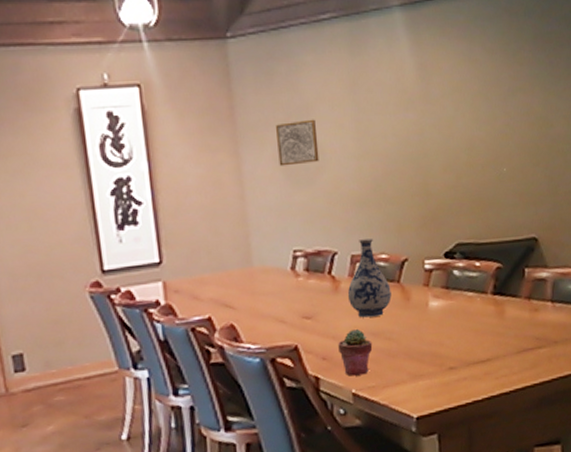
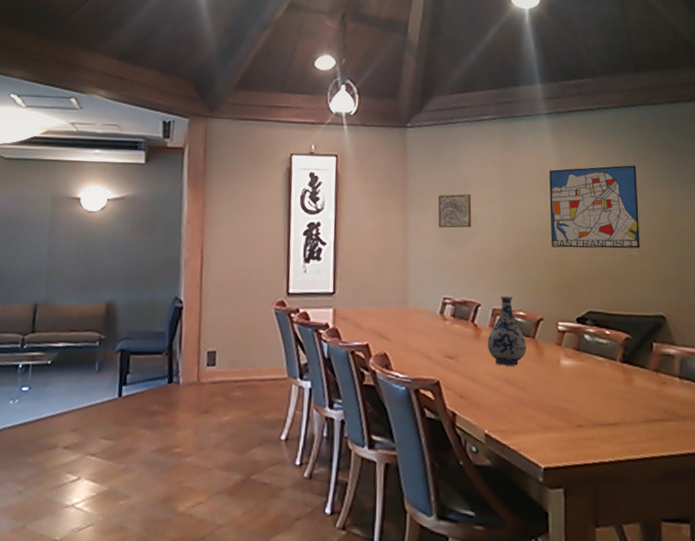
potted succulent: present [338,328,373,376] -> none [475,374,507,418]
wall art: none [406,63,510,174] -> present [549,165,640,249]

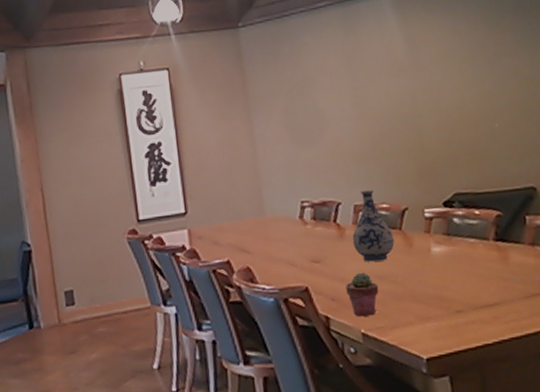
wall art: present [438,193,472,228] -> none [282,88,321,130]
potted succulent: none [475,374,507,418] -> present [345,272,379,317]
wall art: present [549,165,640,249] -> none [396,32,502,132]

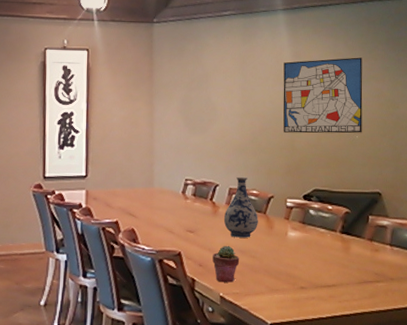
wall art: none [396,32,502,132] -> present [283,57,363,134]

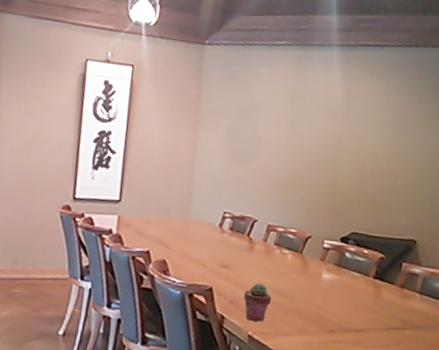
vase: present [223,177,258,238] -> none [259,214,294,277]
wall art: present [283,57,363,134] -> none [327,99,412,179]

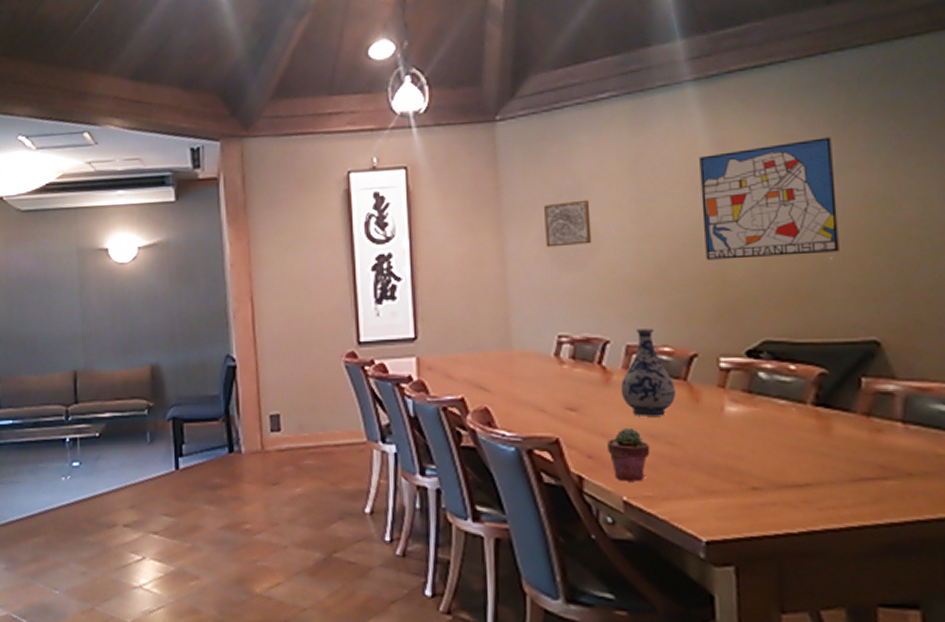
wall art: none [226,114,260,149] -> present [544,199,592,248]
vase: none [259,214,294,277] -> present [620,329,676,416]
wall art: none [327,99,412,179] -> present [699,137,839,260]

